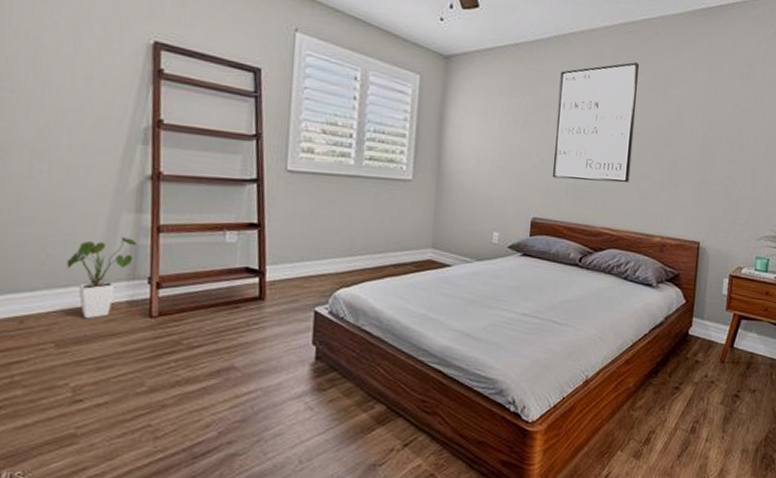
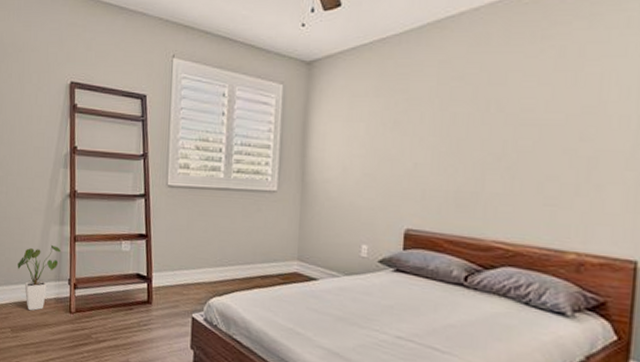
wall art: present [552,62,639,183] -> none [428,40,539,187]

